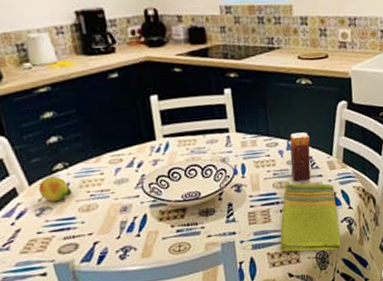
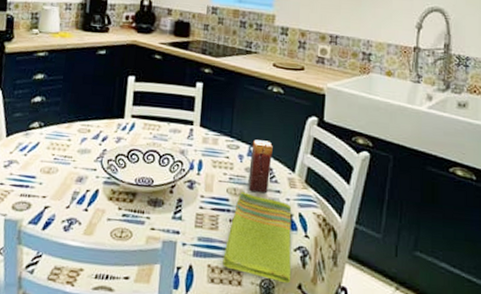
fruit: present [39,176,73,202] -> none [13,132,40,158]

